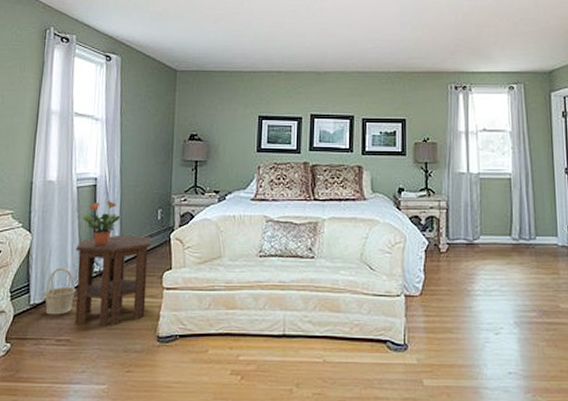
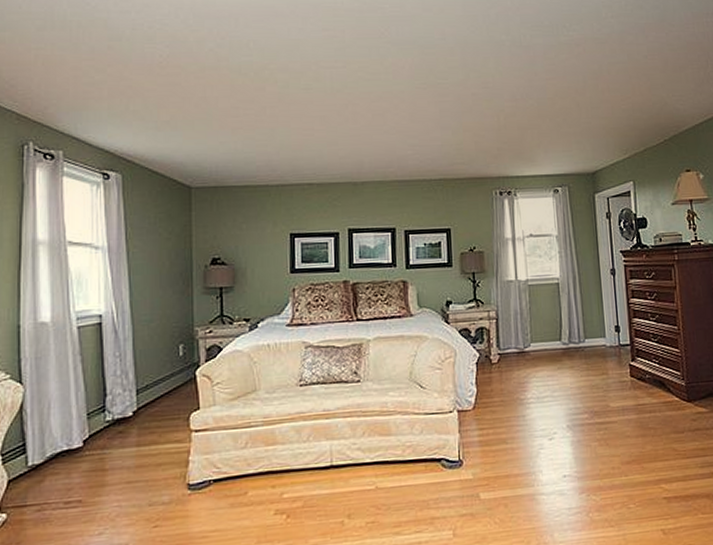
basket: present [44,268,76,315] -> none [45,420,85,475]
side table: present [75,236,152,328] -> none [82,375,174,483]
potted plant: present [81,200,123,247] -> none [85,338,138,393]

